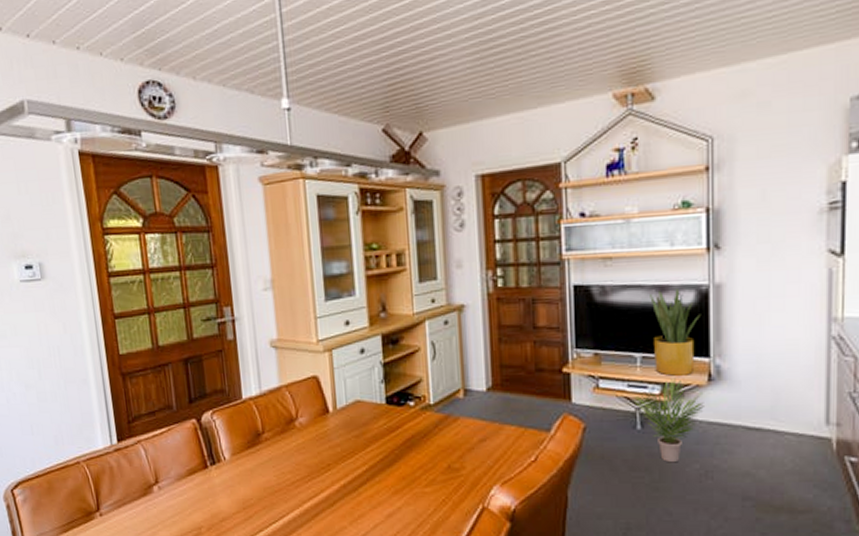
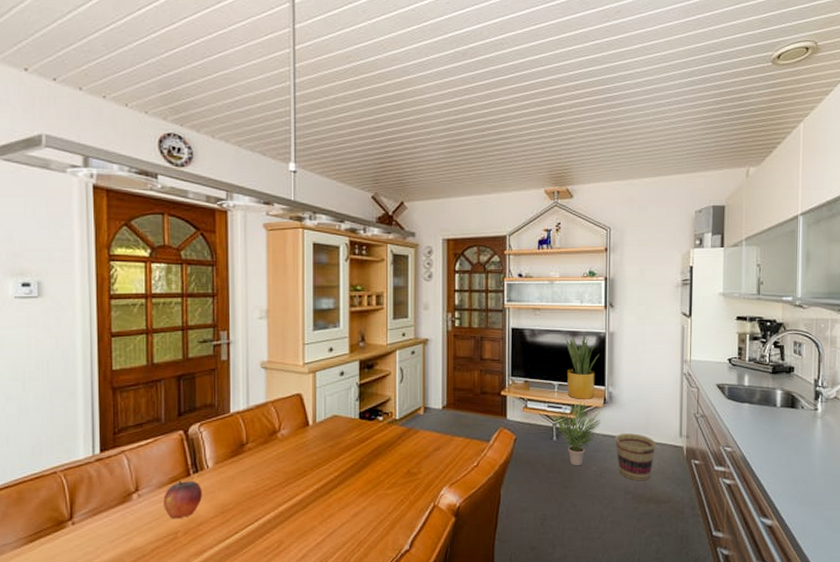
fruit: none [183,472,223,514] -> present [163,480,203,519]
basket: none [725,420,788,484] -> present [615,433,656,481]

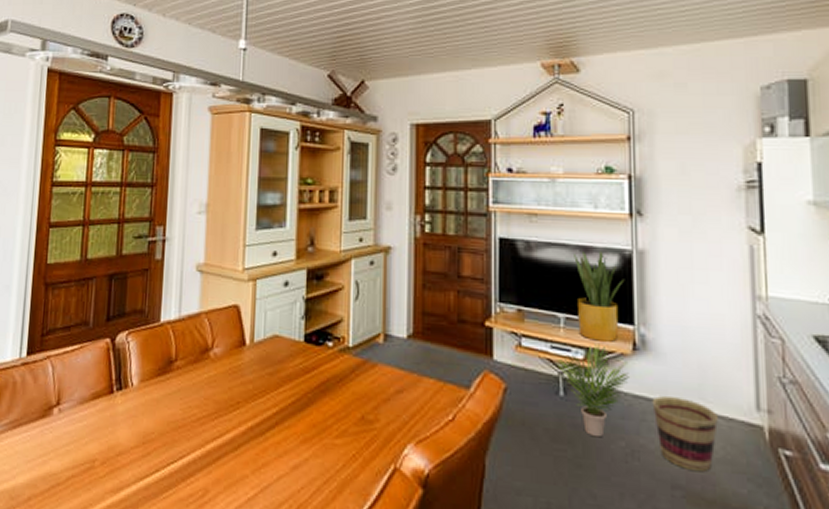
fruit: present [163,480,203,519] -> none [83,397,125,445]

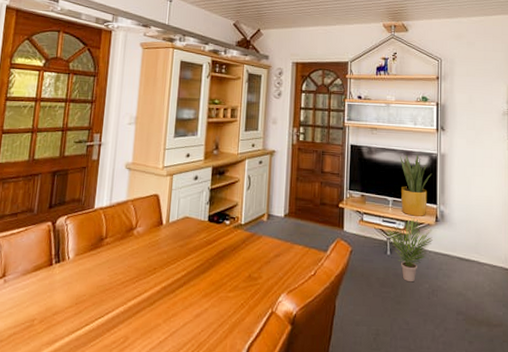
basket: present [652,396,718,473] -> none [446,252,486,302]

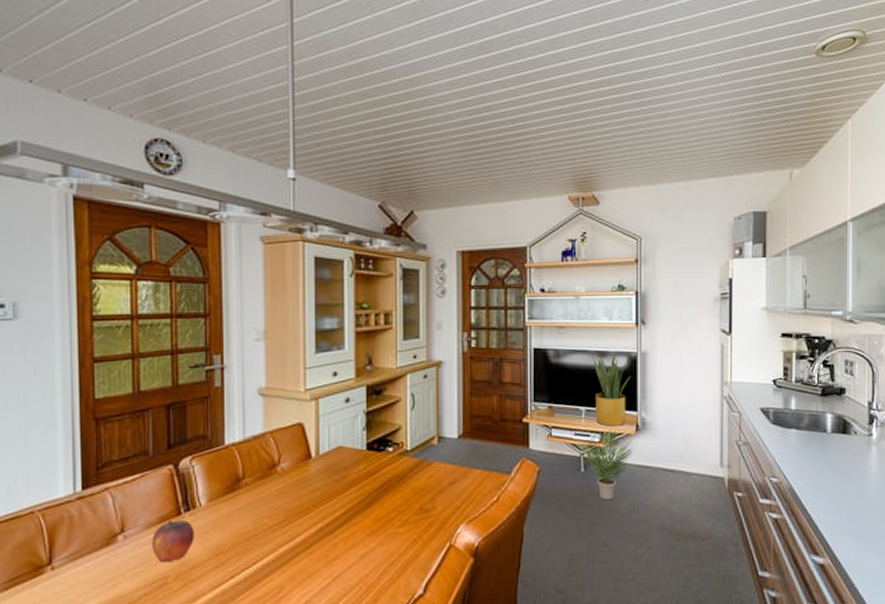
fruit: none [25,269,62,307] -> present [152,520,195,563]

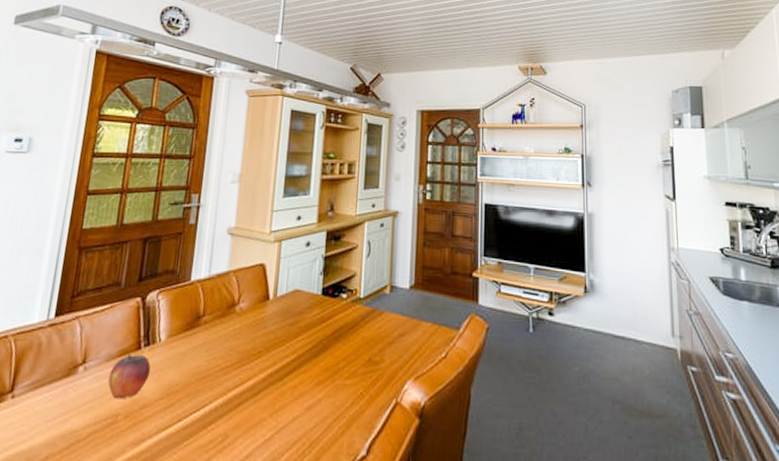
potted plant: present [578,427,633,500] -> none [527,288,582,365]
planter: present [593,354,630,426] -> none [541,214,578,287]

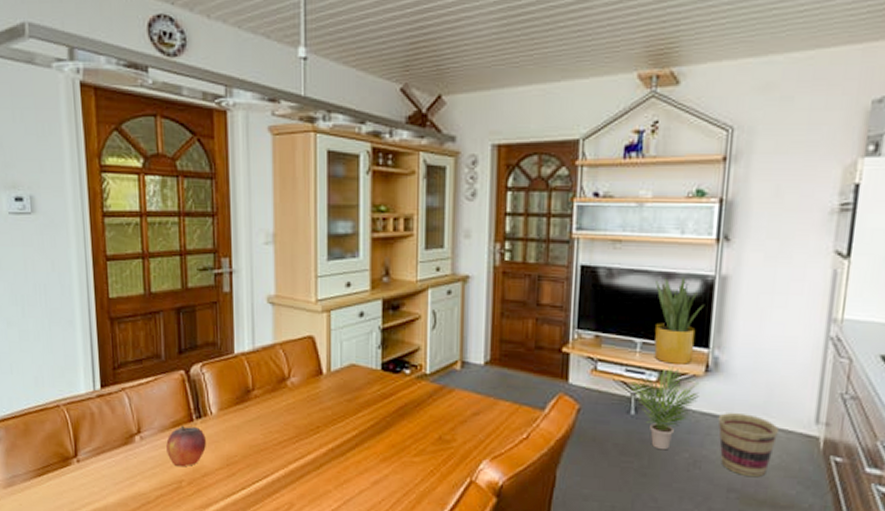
potted plant: none [527,288,582,365] -> present [629,365,699,451]
planter: none [541,214,578,287] -> present [654,277,703,365]
basket: none [598,329,645,389] -> present [718,413,778,478]

